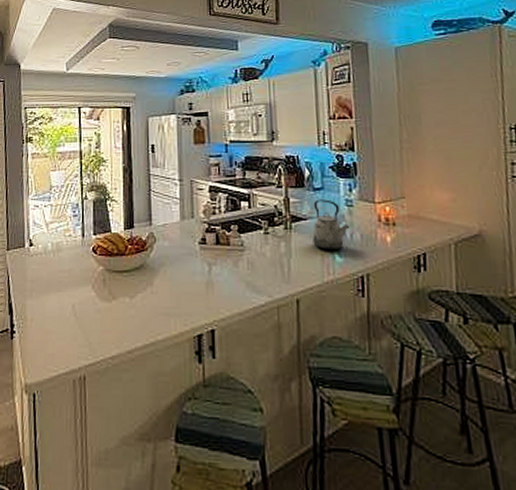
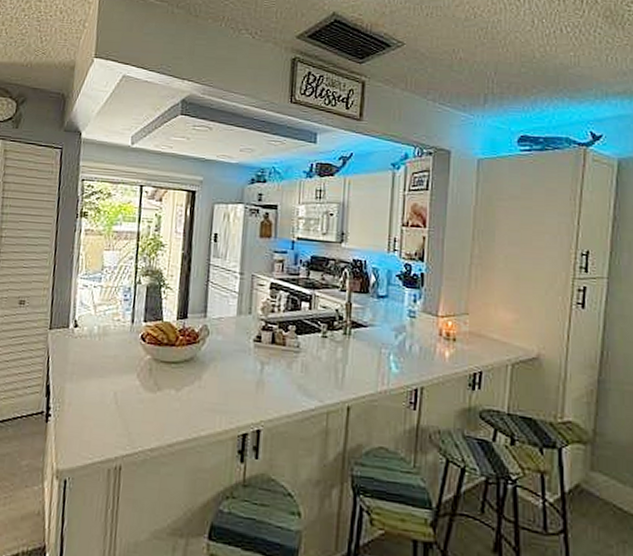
kettle: present [312,199,350,251] -> none [371,307,410,361]

